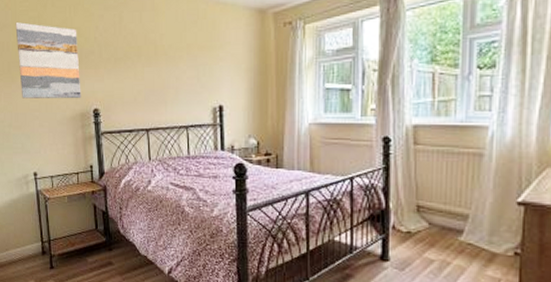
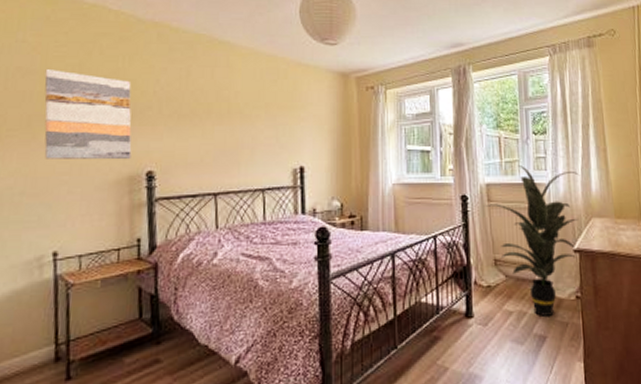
indoor plant: none [410,105,536,270] -> present [485,165,580,316]

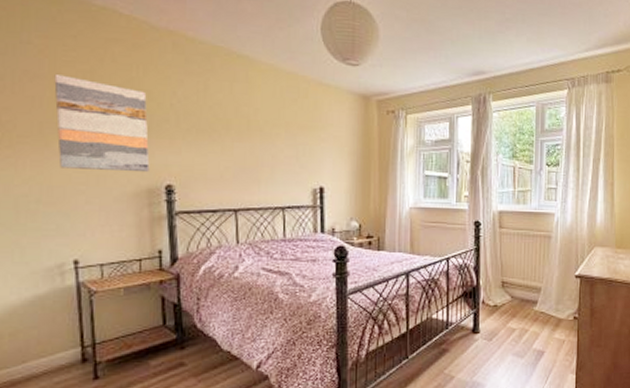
indoor plant: present [485,165,580,316] -> none [496,195,587,334]

